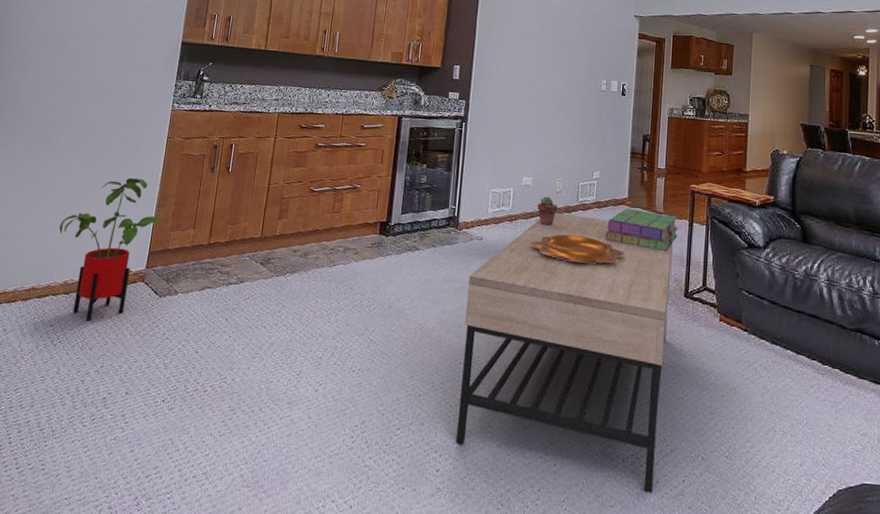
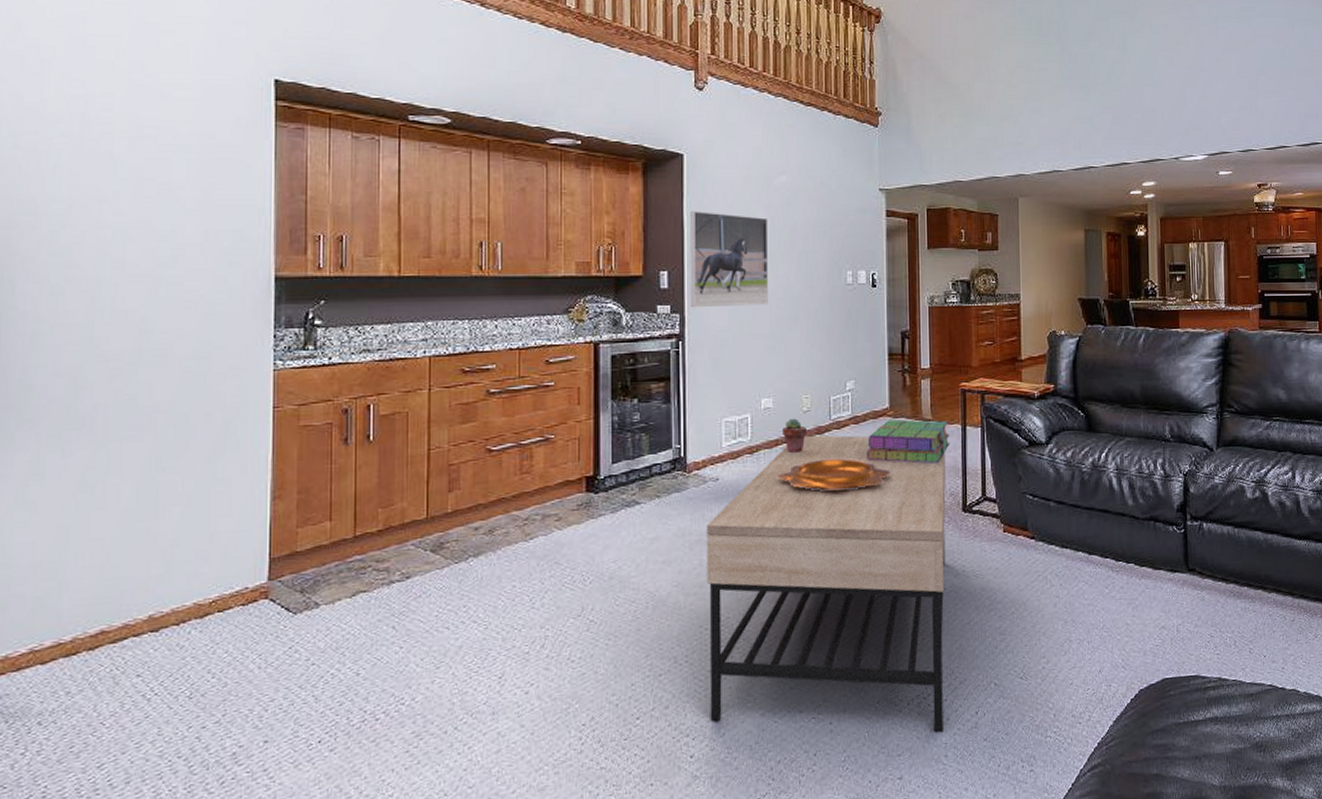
house plant: present [58,178,164,322] -> none [127,465,286,662]
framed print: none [474,20,542,101] -> present [689,210,769,308]

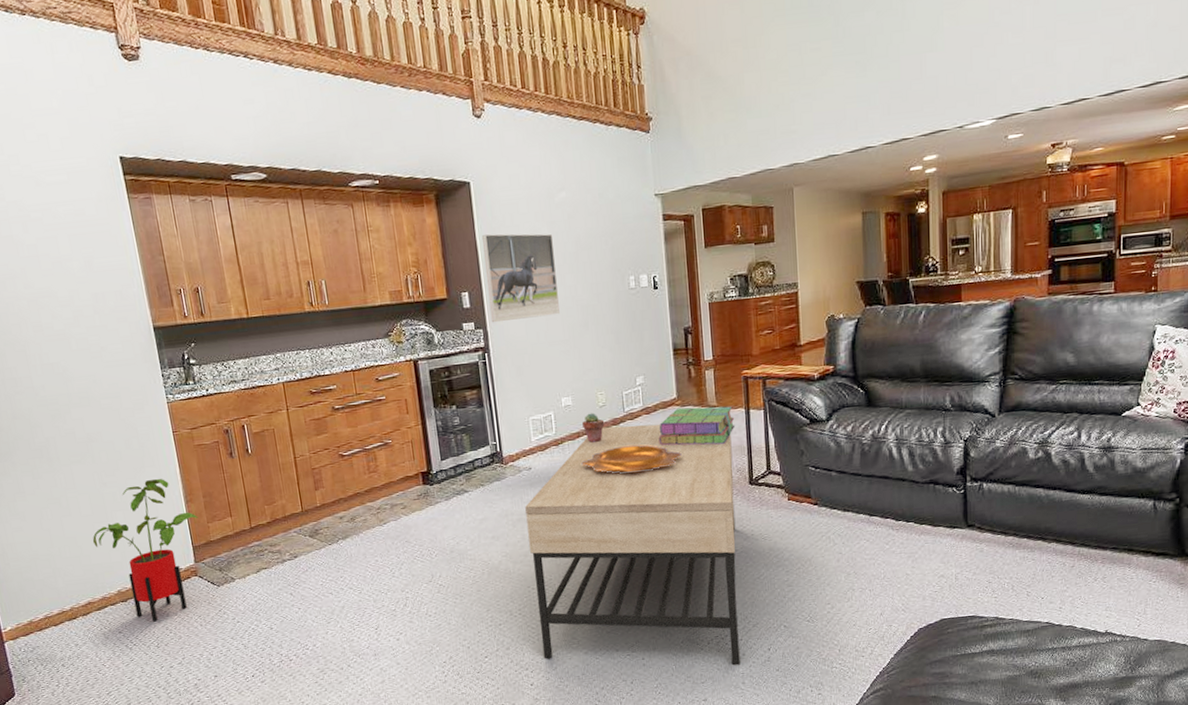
house plant: none [127,465,286,662] -> present [92,478,199,622]

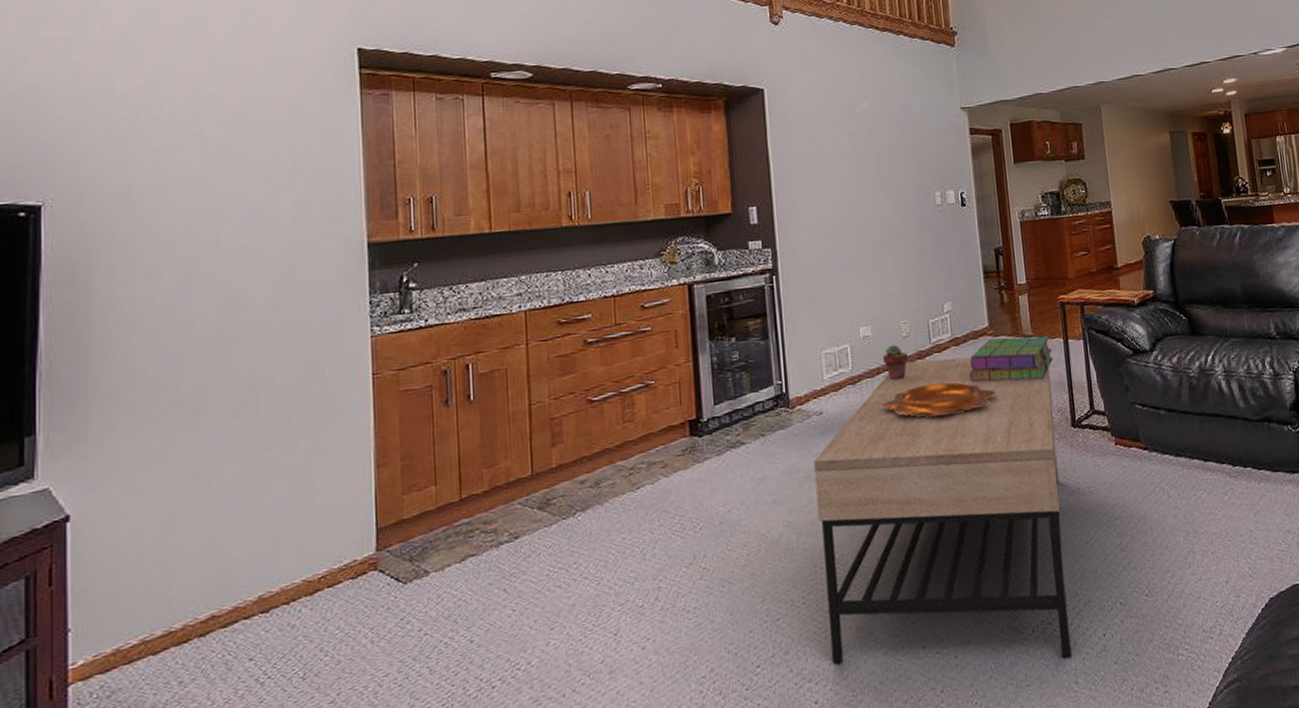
house plant: present [92,478,199,622] -> none [234,435,391,641]
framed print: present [481,233,560,323] -> none [774,143,859,242]

